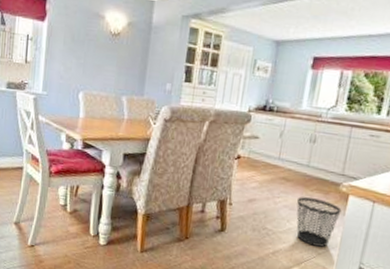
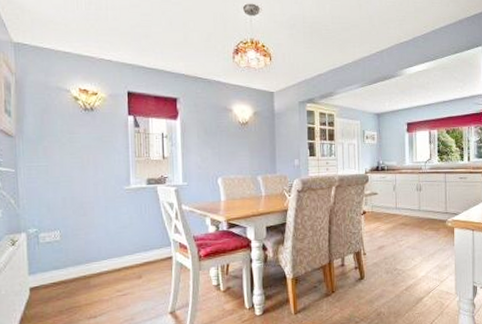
wastebasket: present [296,197,342,247] -> none [417,236,451,276]

